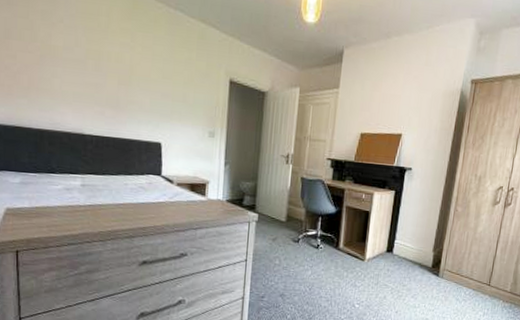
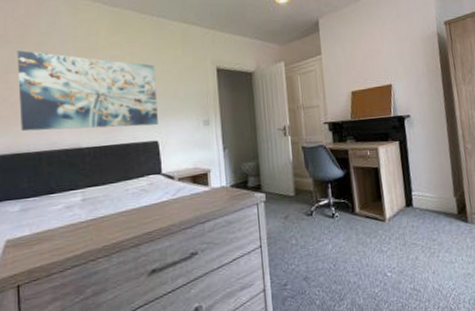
wall art: none [20,16,166,126] -> present [17,50,158,132]

